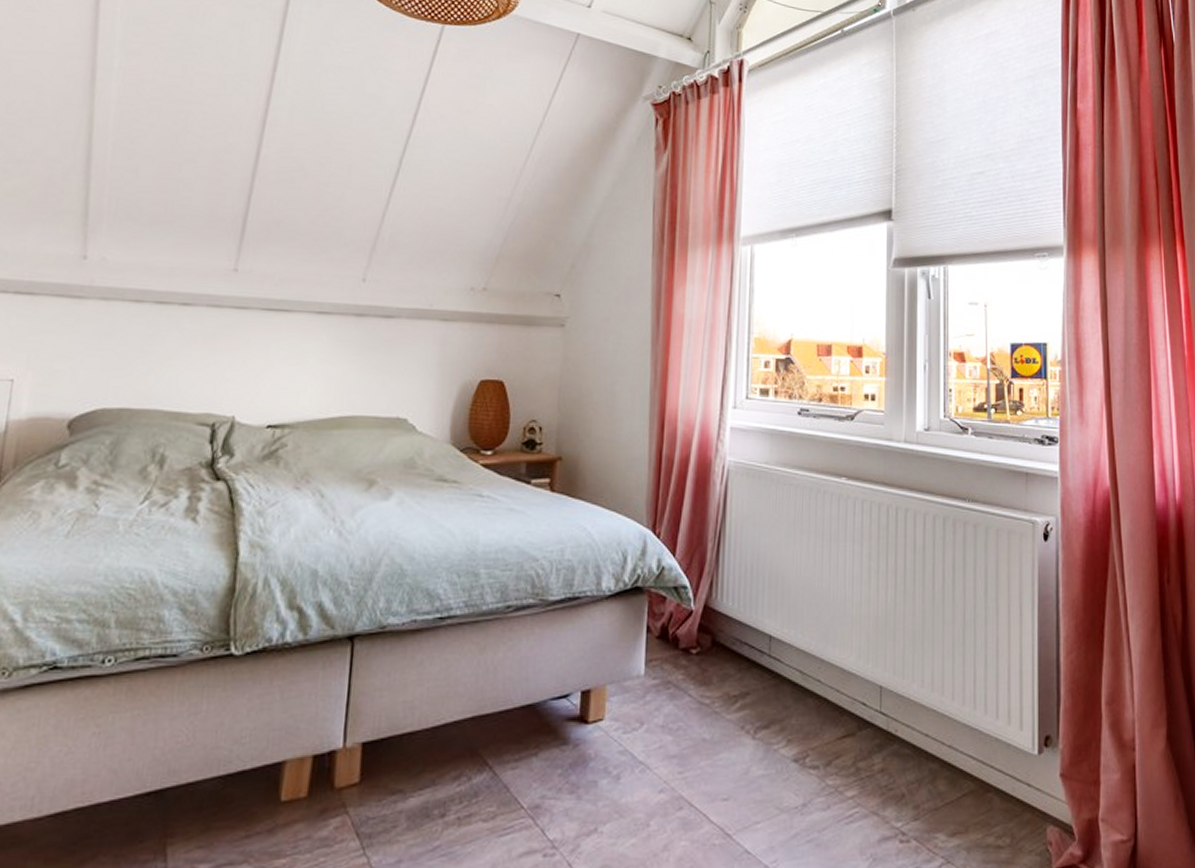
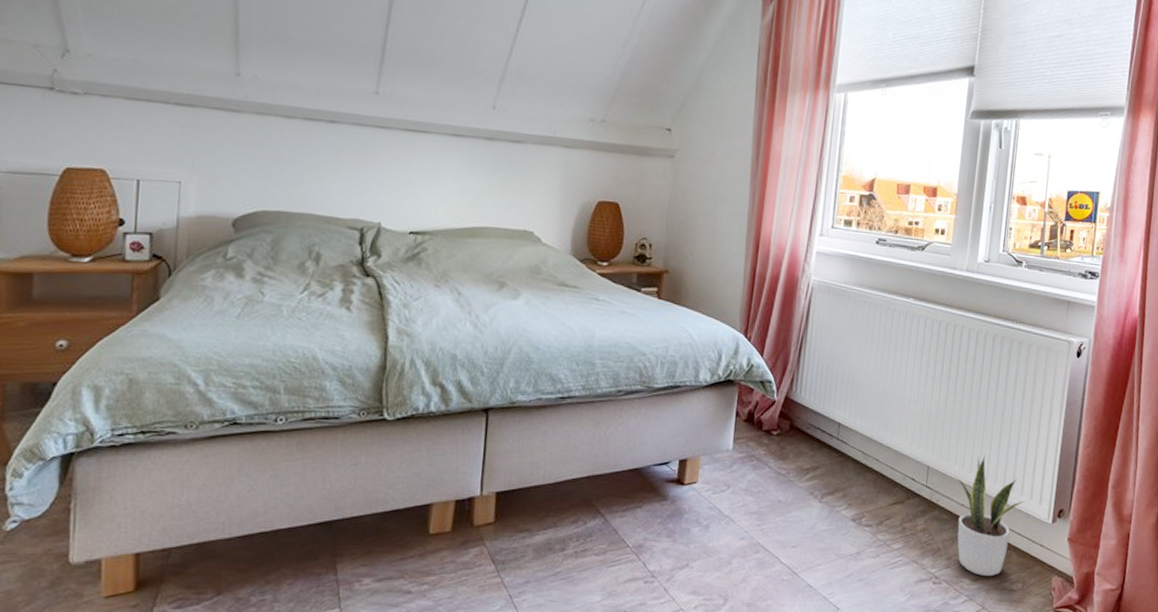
potted plant: none [915,669,1002,830] -> present [955,455,1025,577]

